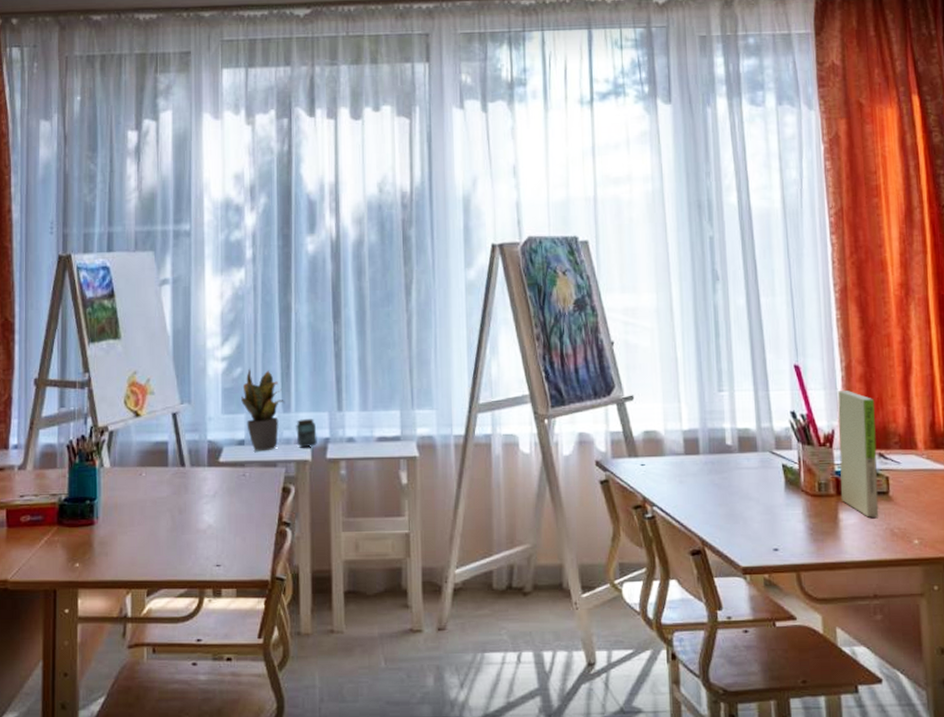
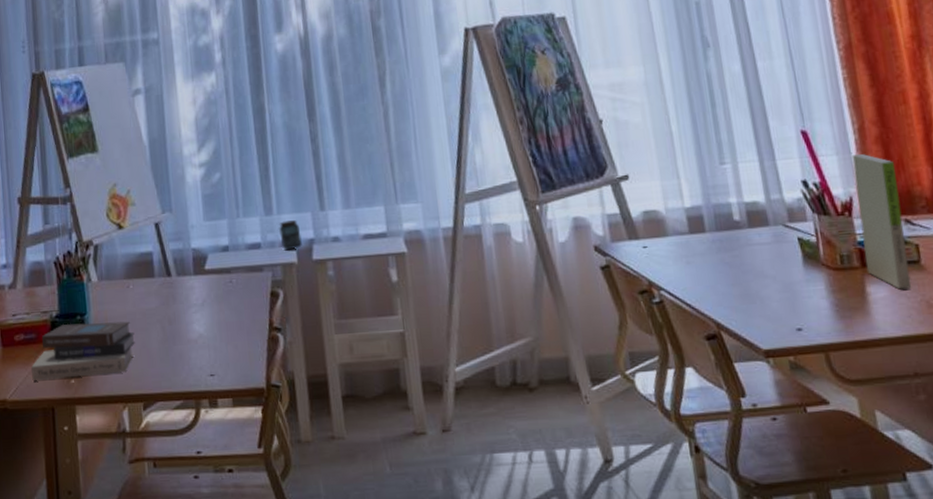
books: none [36,508,143,562] -> present [31,321,135,380]
potted plant: present [241,368,284,452] -> none [222,173,266,257]

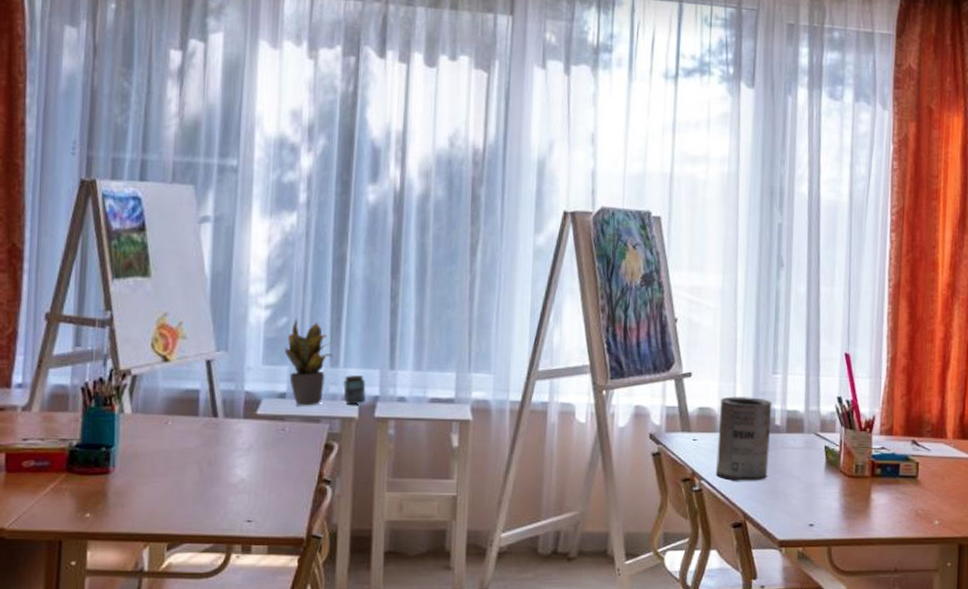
books: present [31,321,135,380] -> none [39,455,167,511]
potted plant: none [222,173,266,257] -> present [285,319,333,406]
paint can: none [665,192,736,287] -> present [715,396,772,481]
book: present [851,154,912,290] -> none [874,380,914,499]

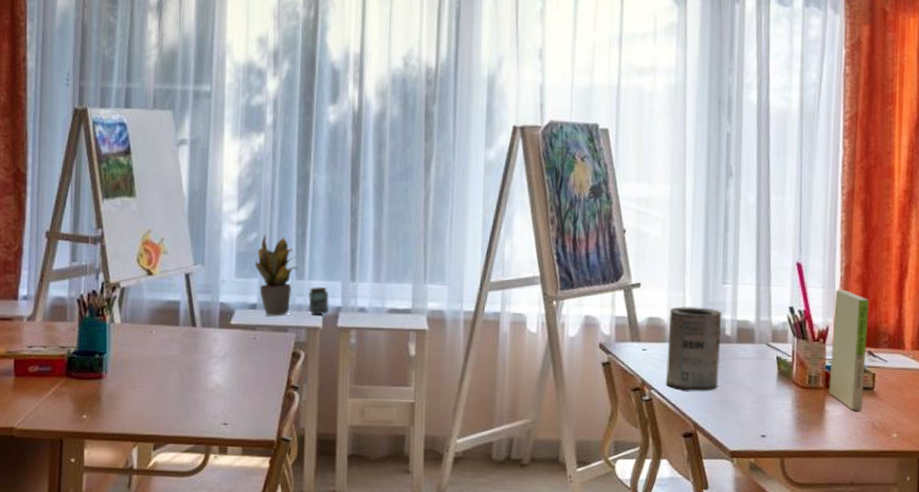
book: none [874,380,914,499] -> present [828,290,870,411]

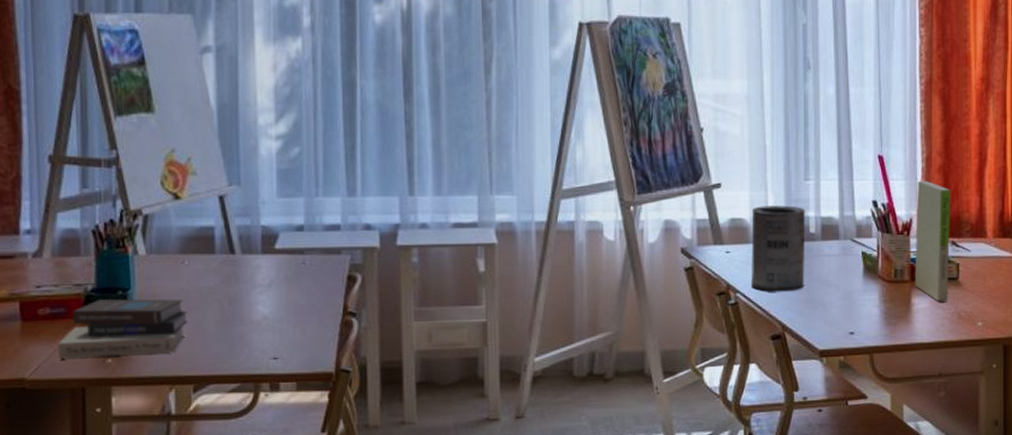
books: none [43,361,152,413] -> present [58,299,188,358]
potted plant: present [255,234,298,316] -> none [299,148,349,238]
peanut butter: present [308,287,329,314] -> none [362,204,386,233]

